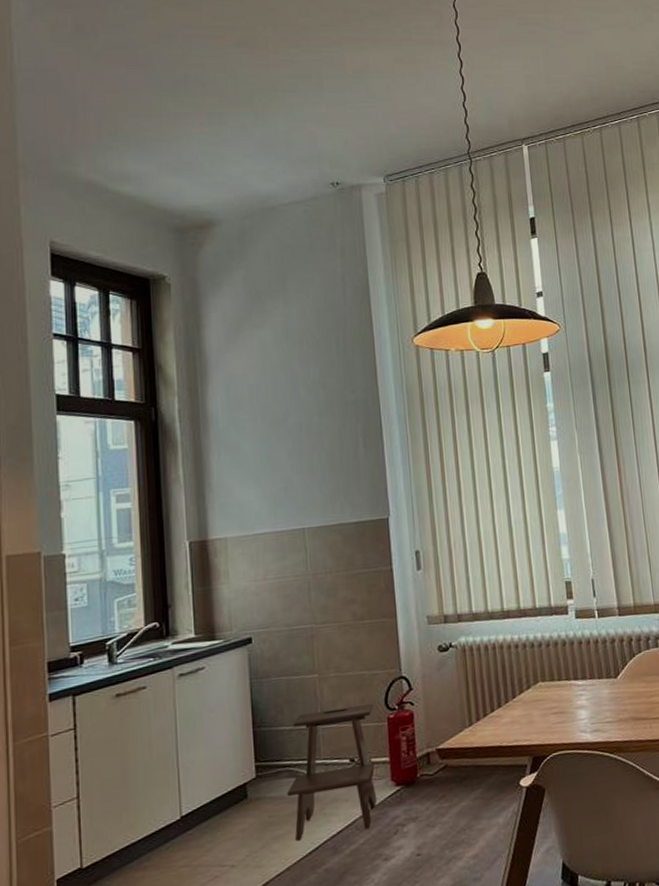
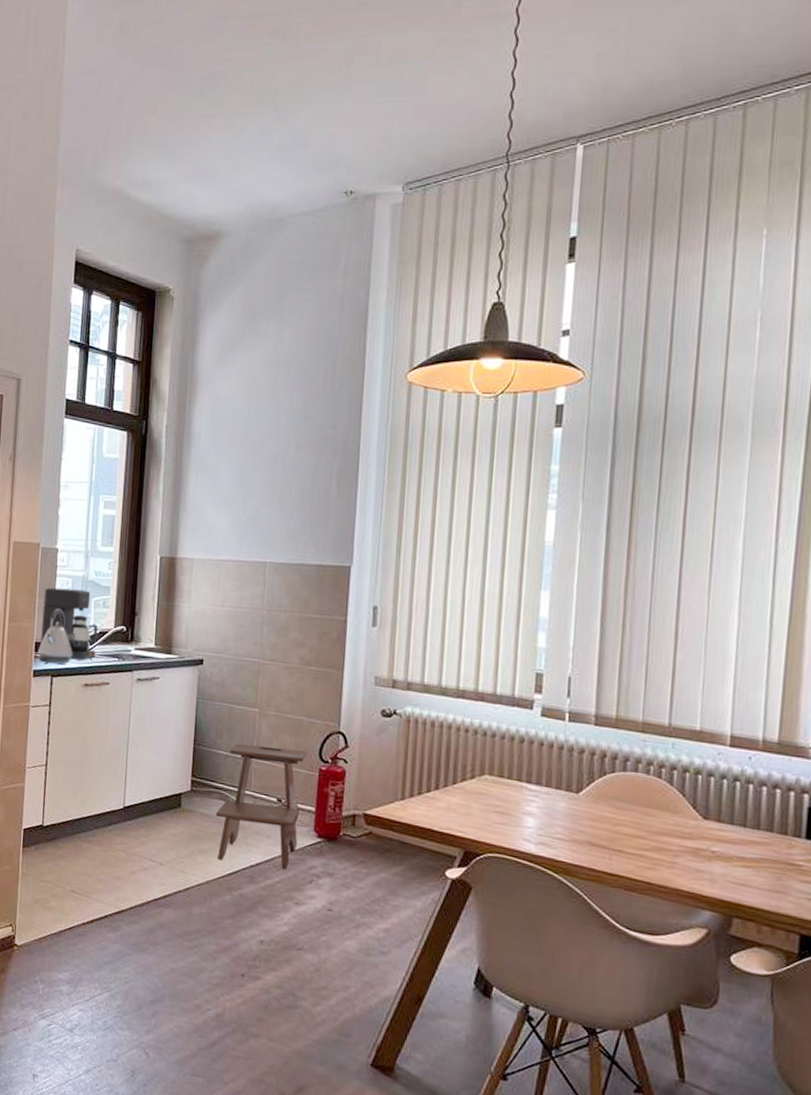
kettle: none [52,619,97,683] -> present [37,608,73,665]
coffee maker: none [53,592,126,672] -> present [41,587,98,661]

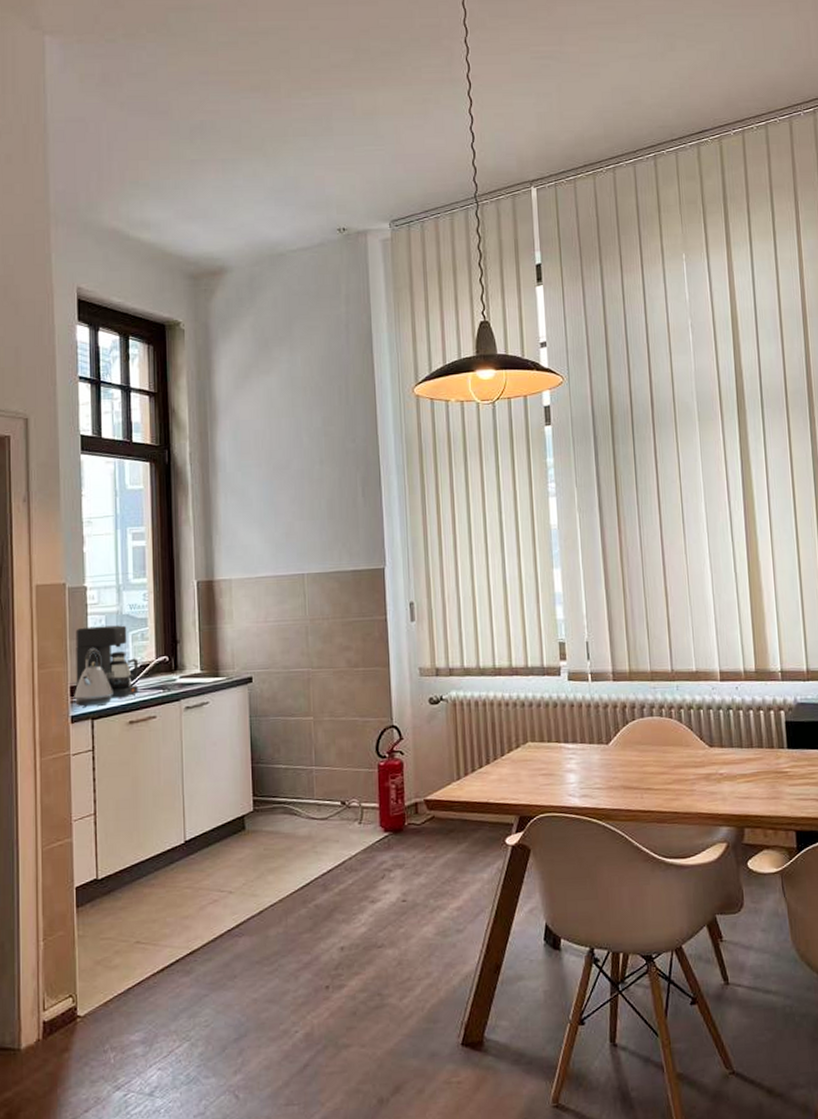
step stool: present [216,743,308,870] -> none [282,750,366,875]

